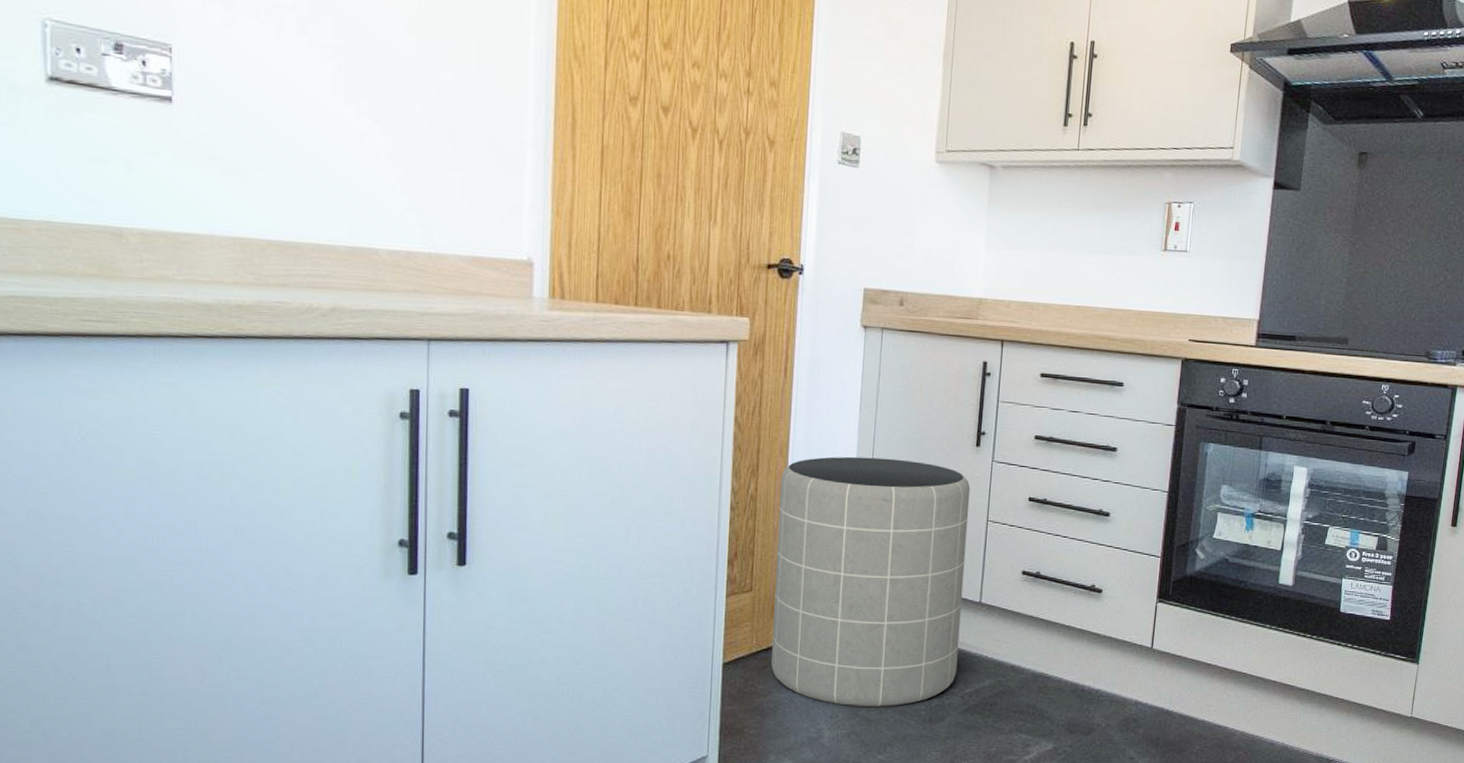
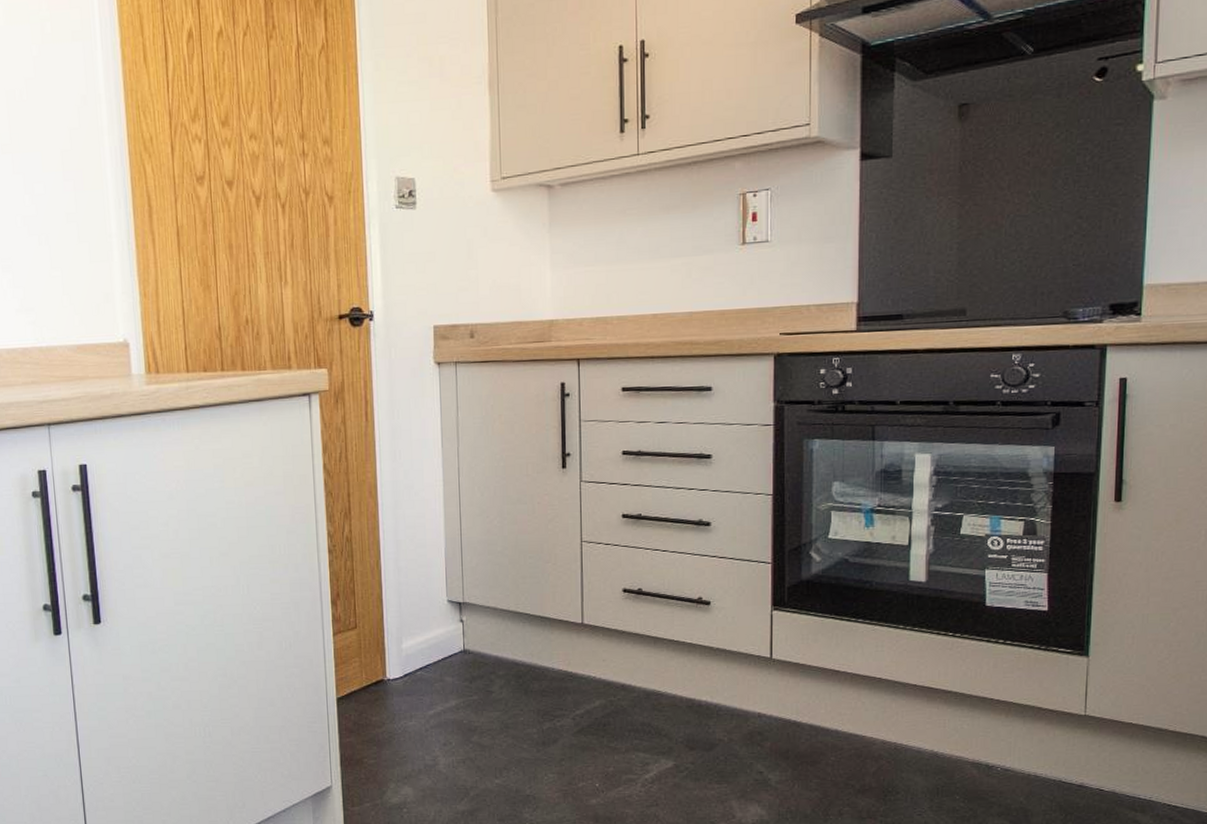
trash can: present [771,456,971,707] -> none [372,489,565,733]

